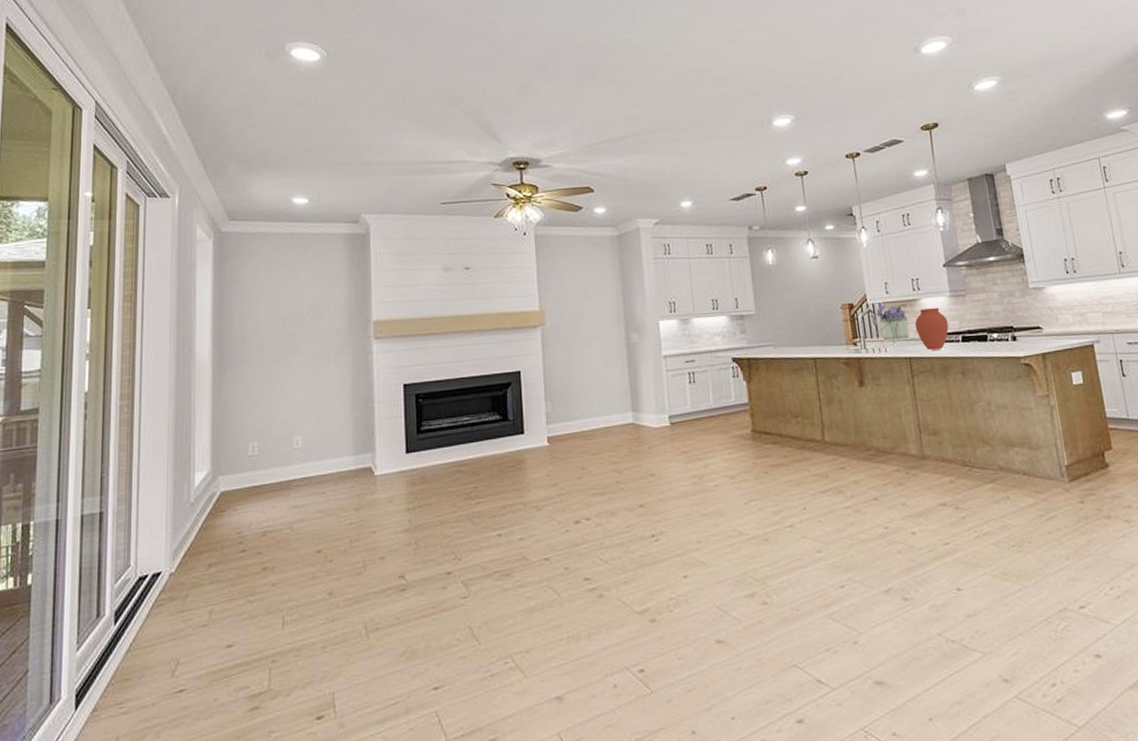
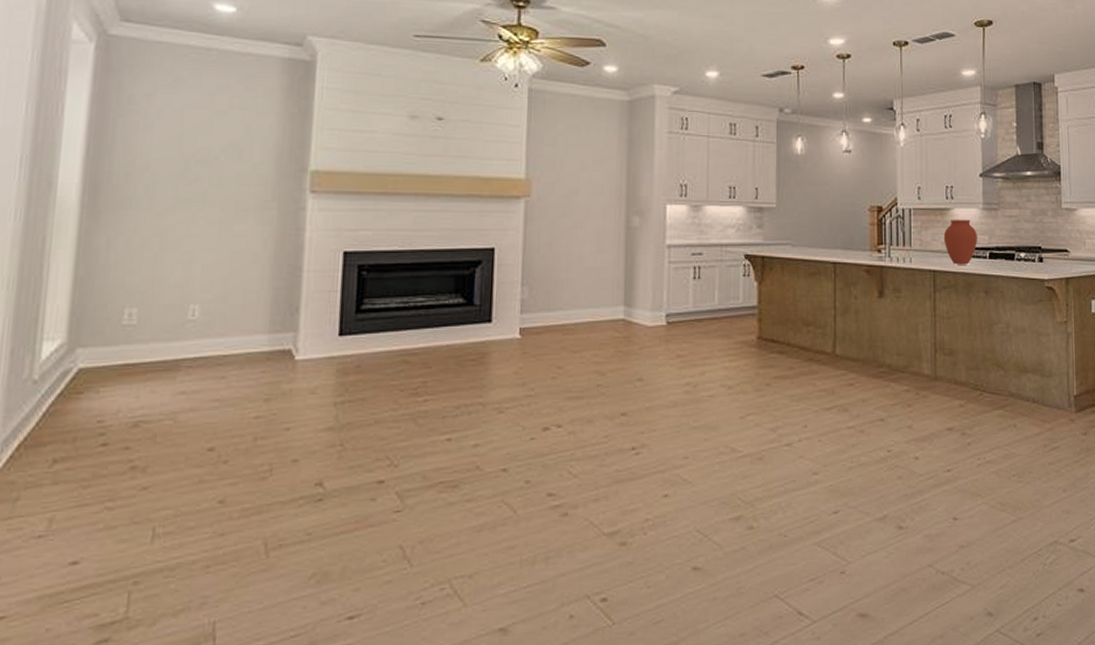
flower bouquet: present [875,303,910,345] -> none [901,209,938,256]

